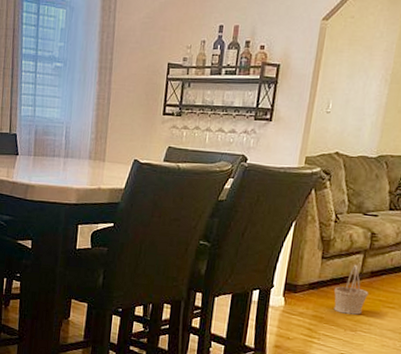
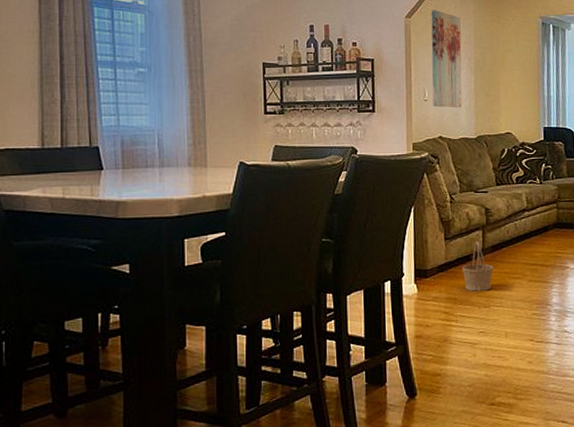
wall art: none [335,12,386,122] -> present [431,10,462,108]

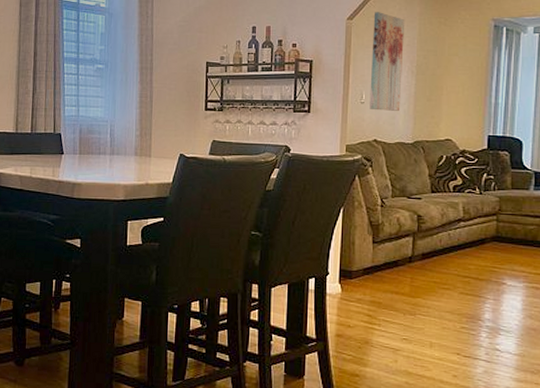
basket: present [461,241,494,291] -> none [388,247,422,298]

